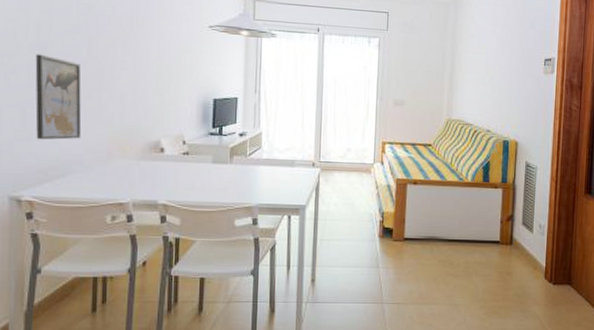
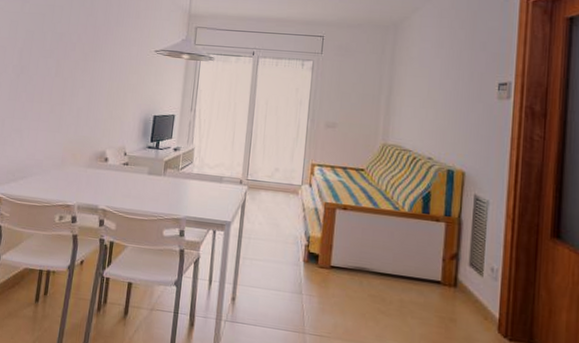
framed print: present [35,54,82,140] -> none [9,74,49,146]

